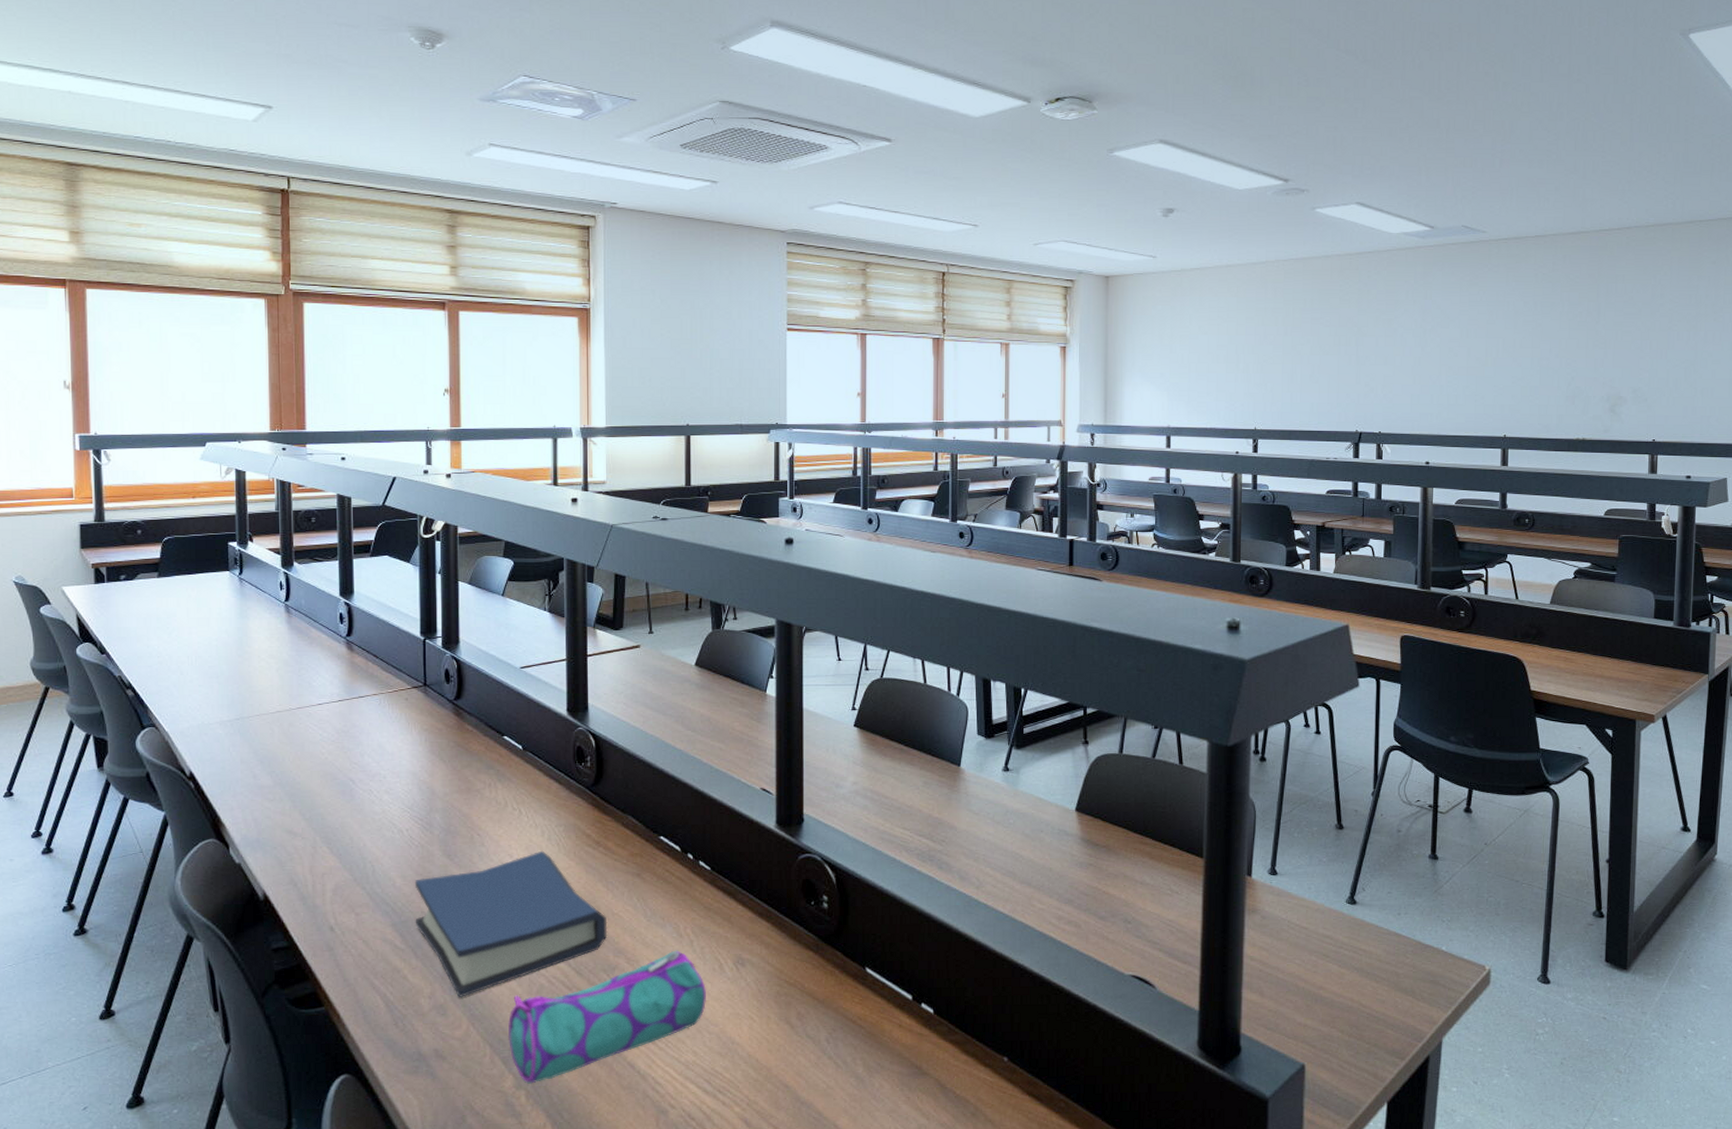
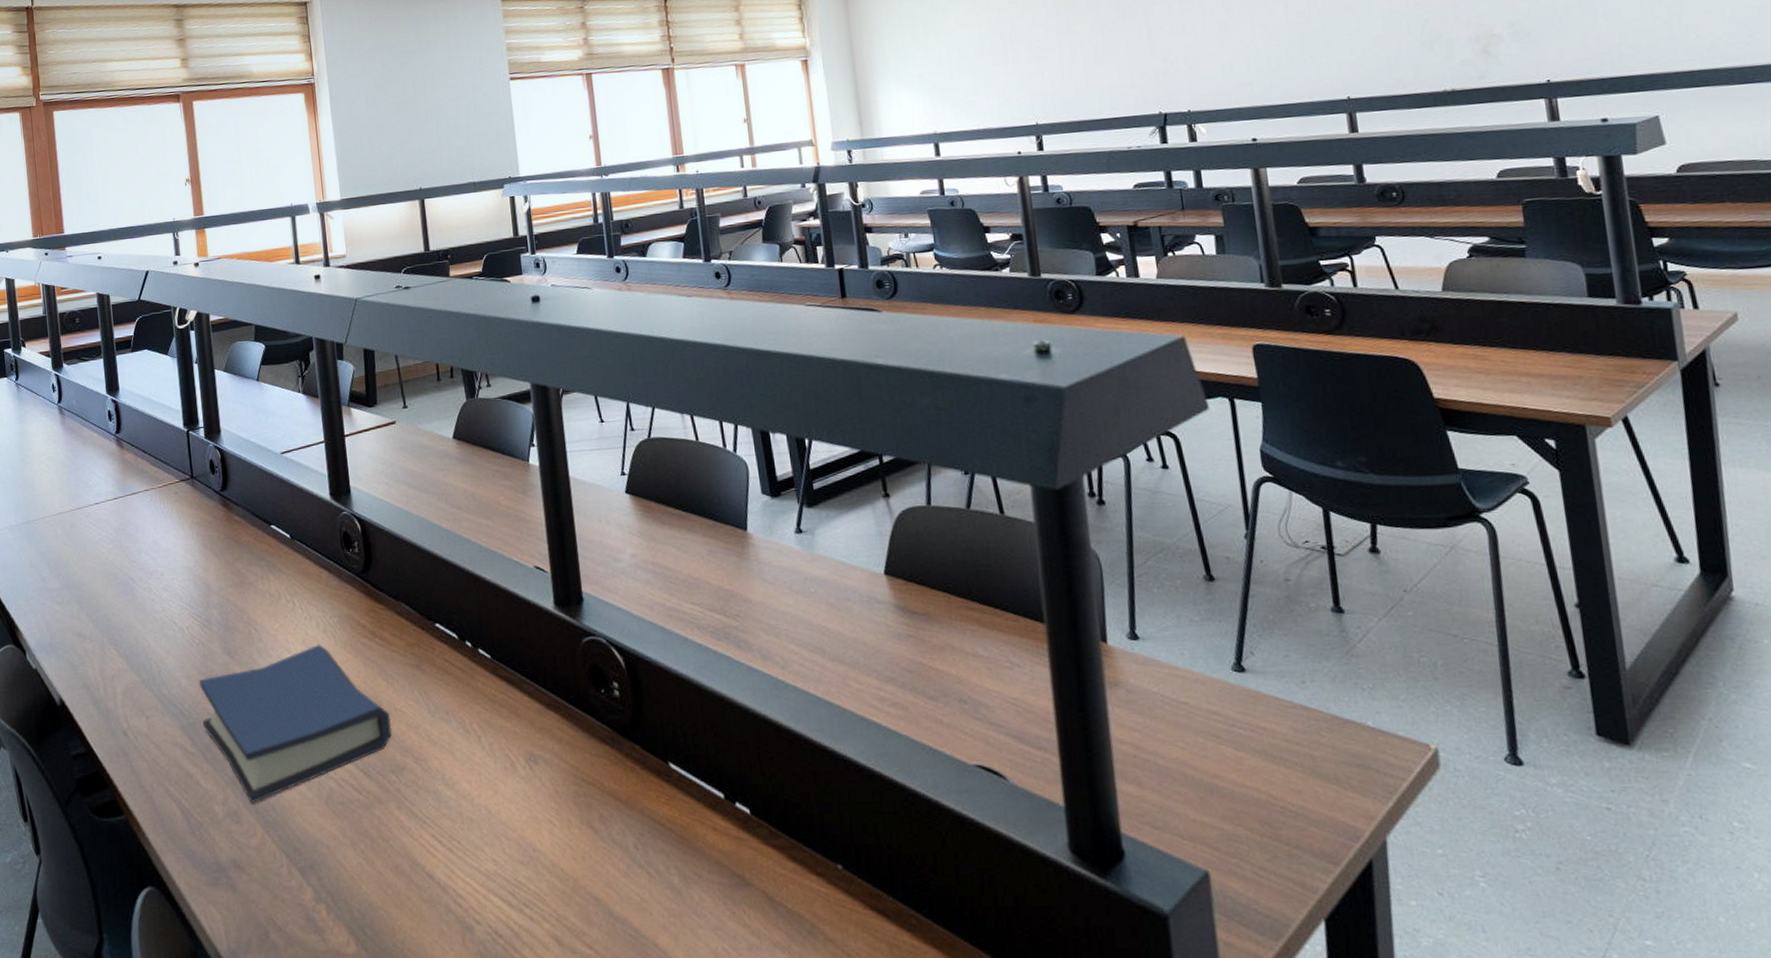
pencil case: present [507,950,706,1084] -> none [302,747,501,897]

